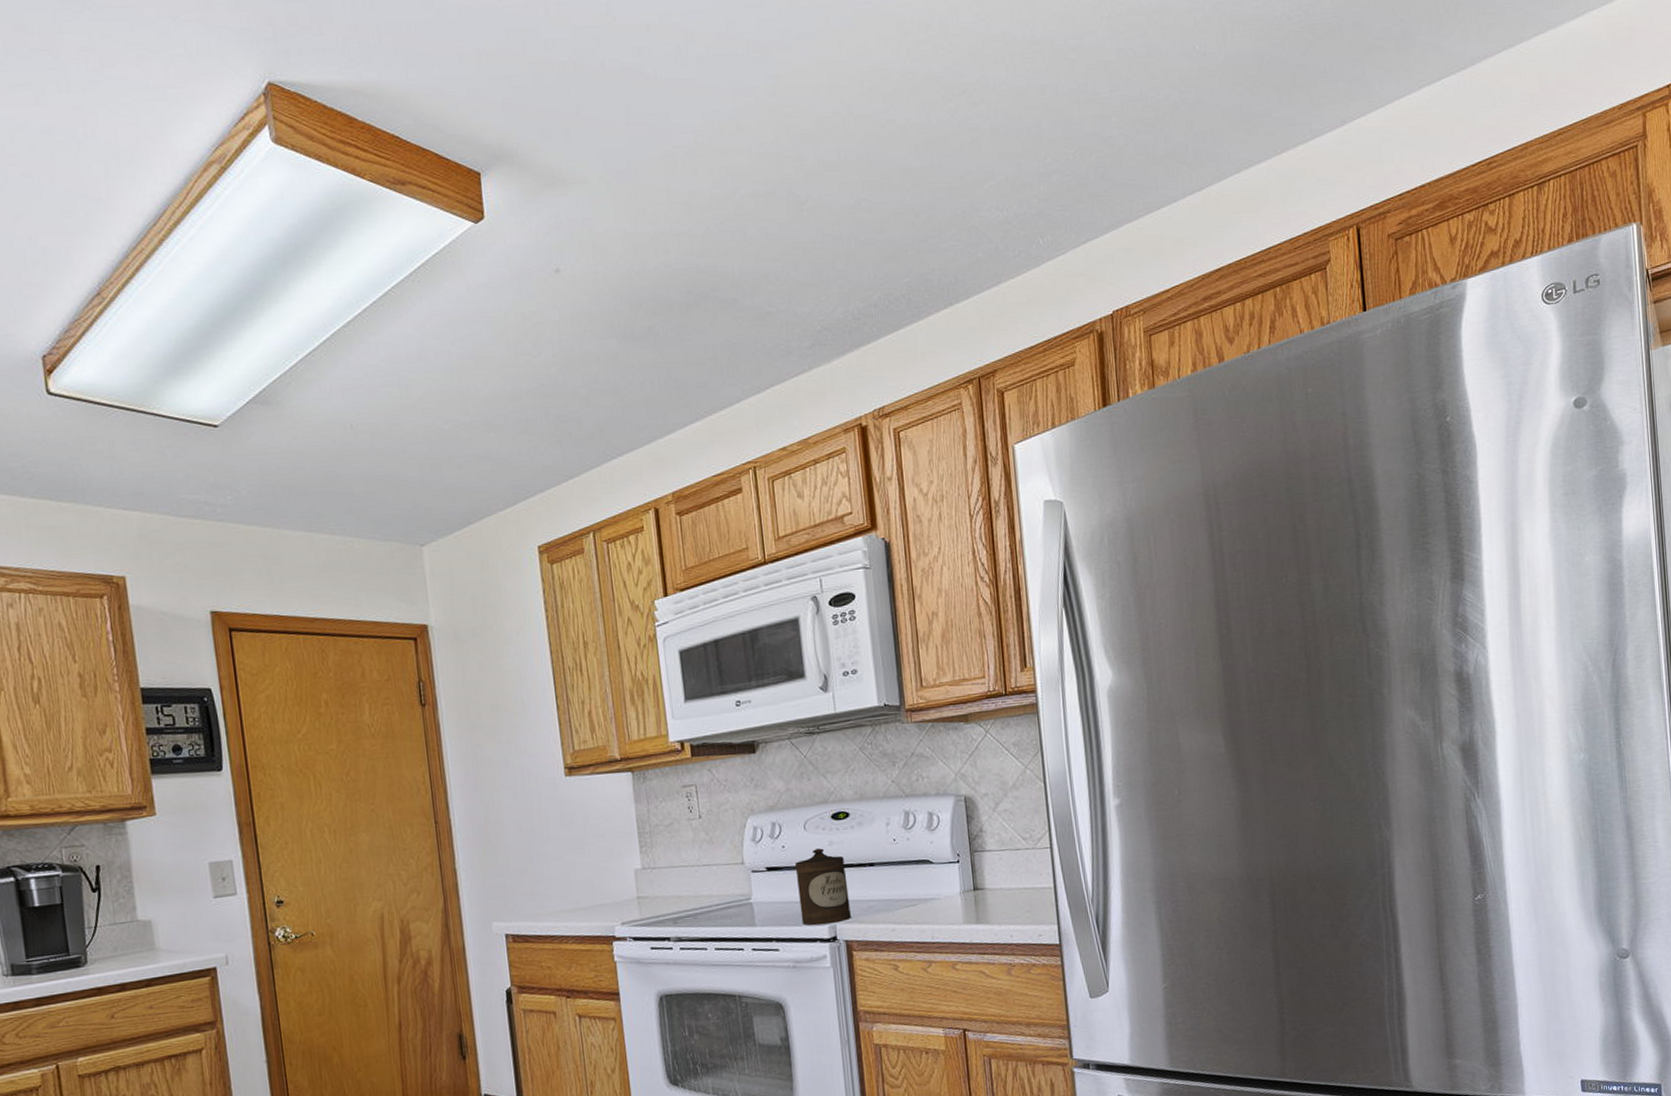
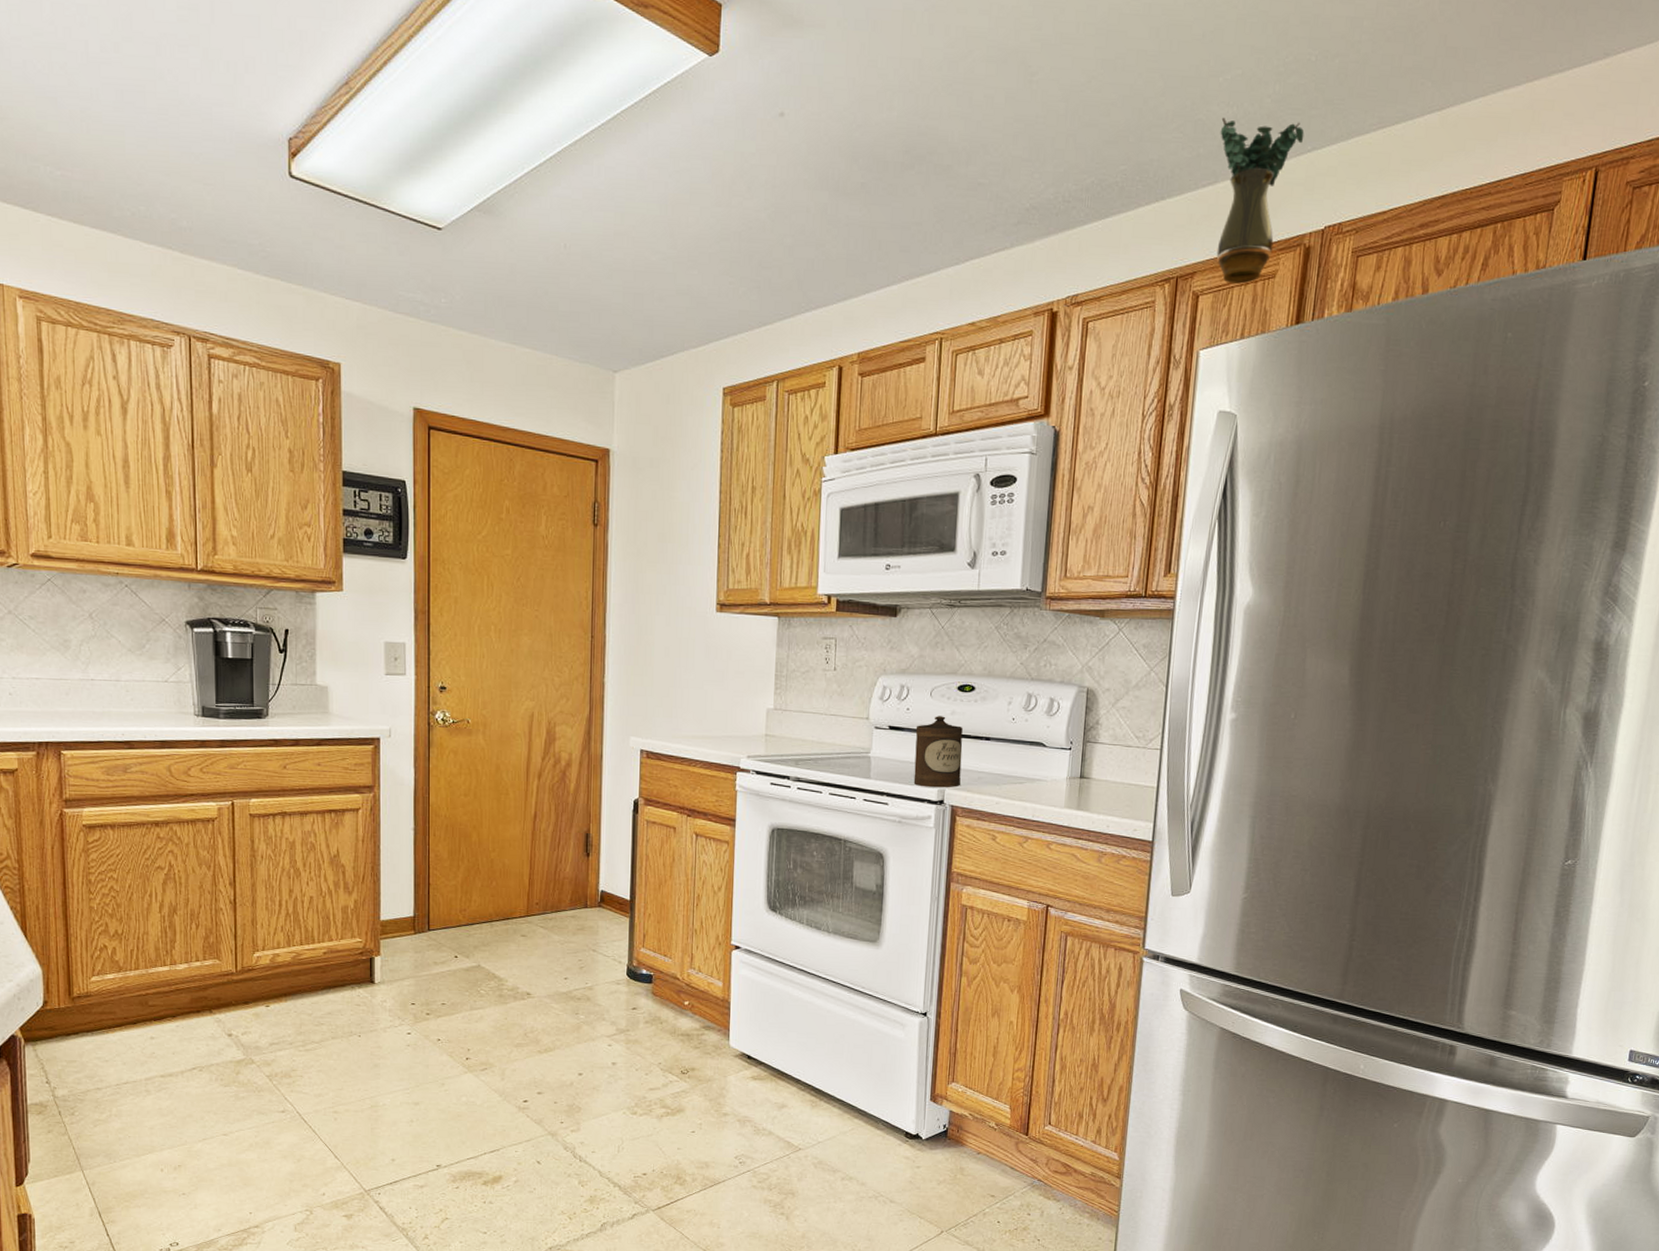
vase: none [994,217,1077,377] -> present [1216,117,1305,284]

